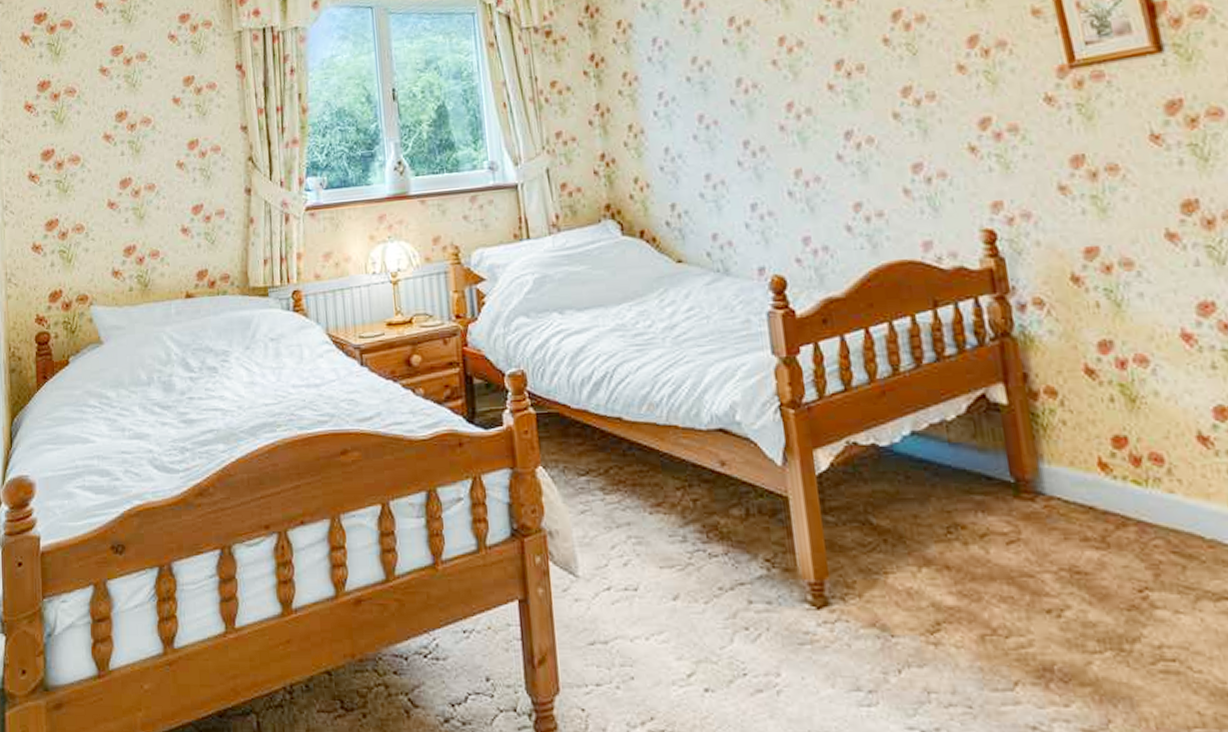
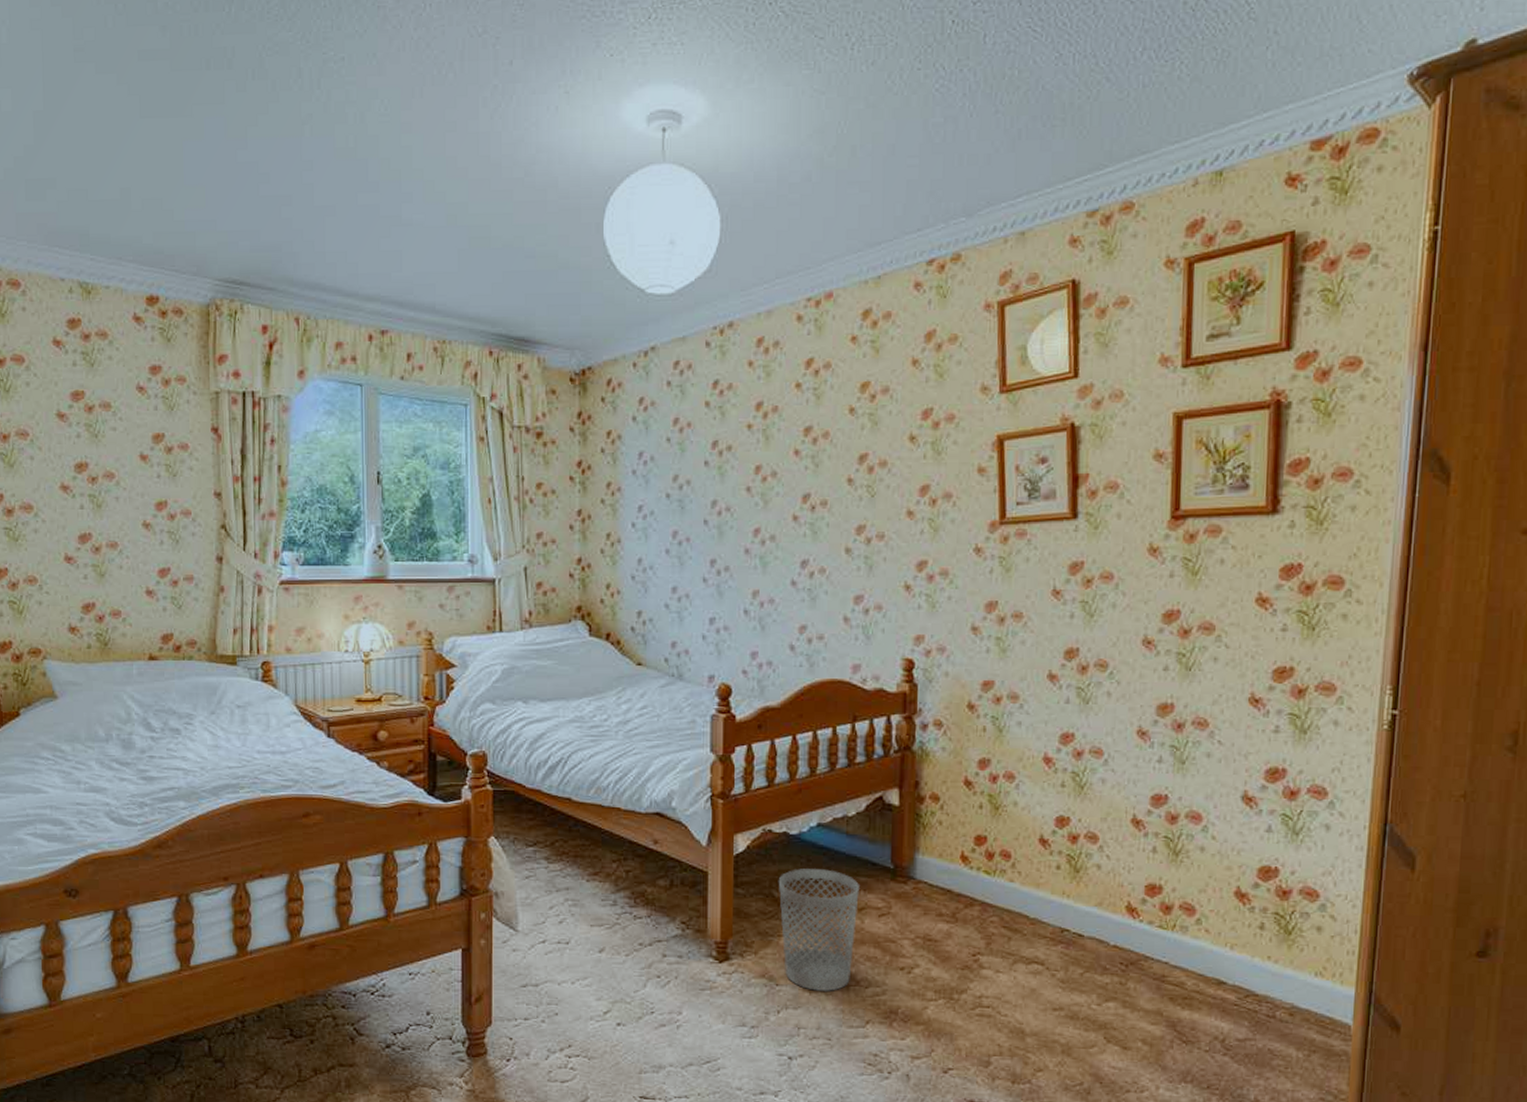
wastebasket: none [874,487,984,643] -> present [779,869,859,991]

